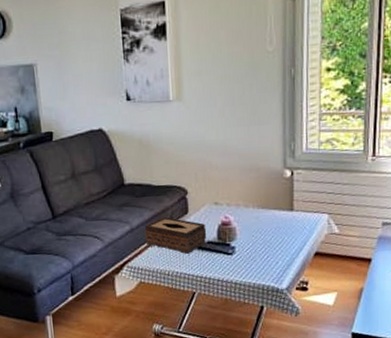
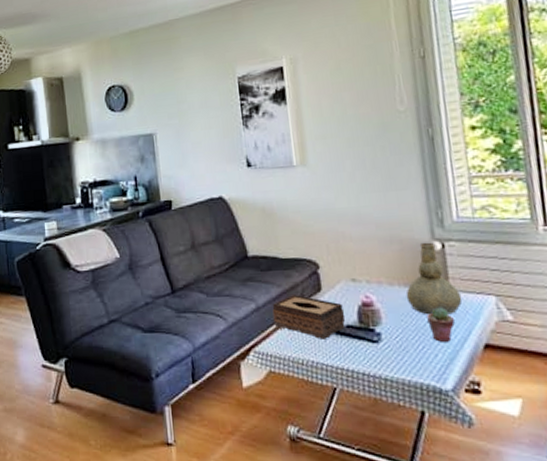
vase: none [258,170,302,231] -> present [405,242,463,315]
potted succulent: none [273,224,294,252] -> present [427,307,455,342]

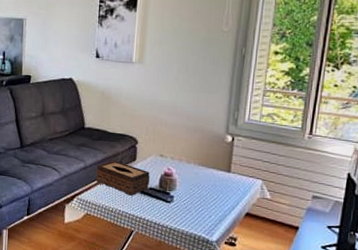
vase: present [405,242,463,315] -> none [197,134,238,189]
potted succulent: present [427,307,455,342] -> none [209,183,229,208]

